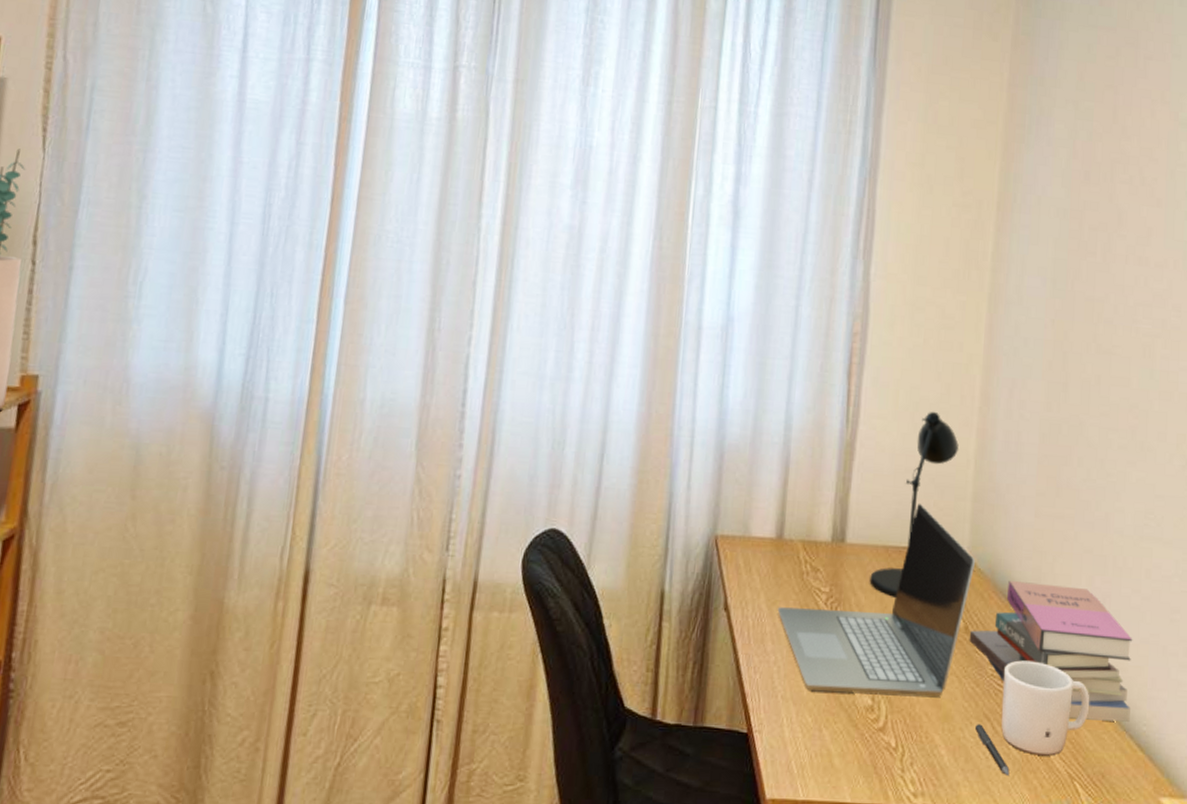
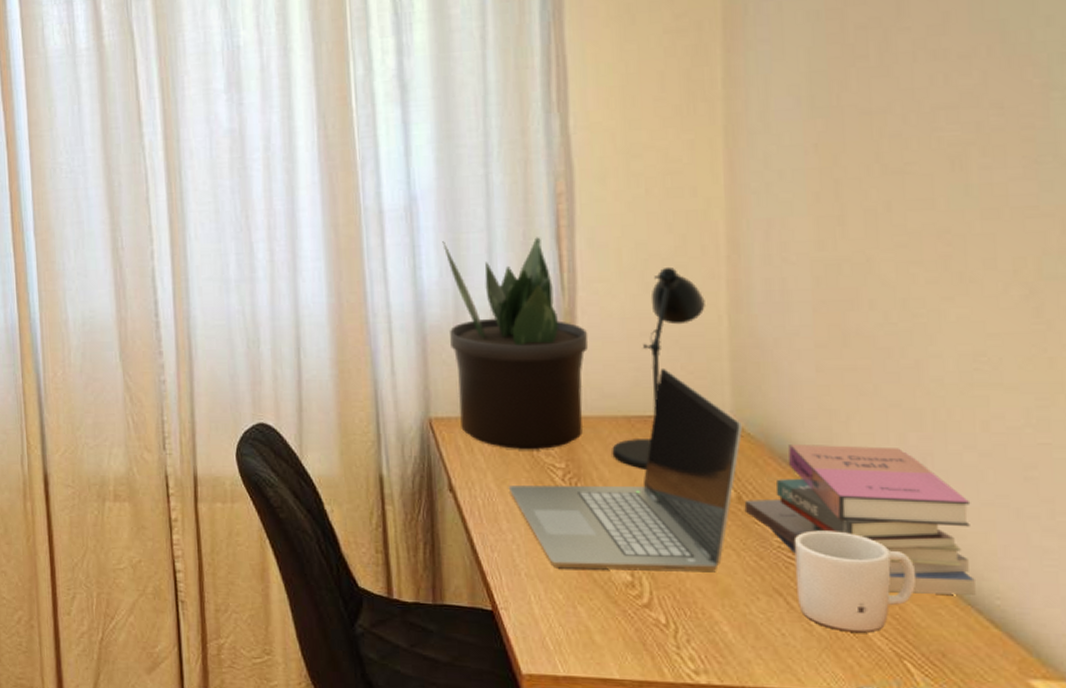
planter: none [743,364,863,573] -> present [442,237,589,449]
pen: present [975,724,1010,777] -> none [764,599,815,655]

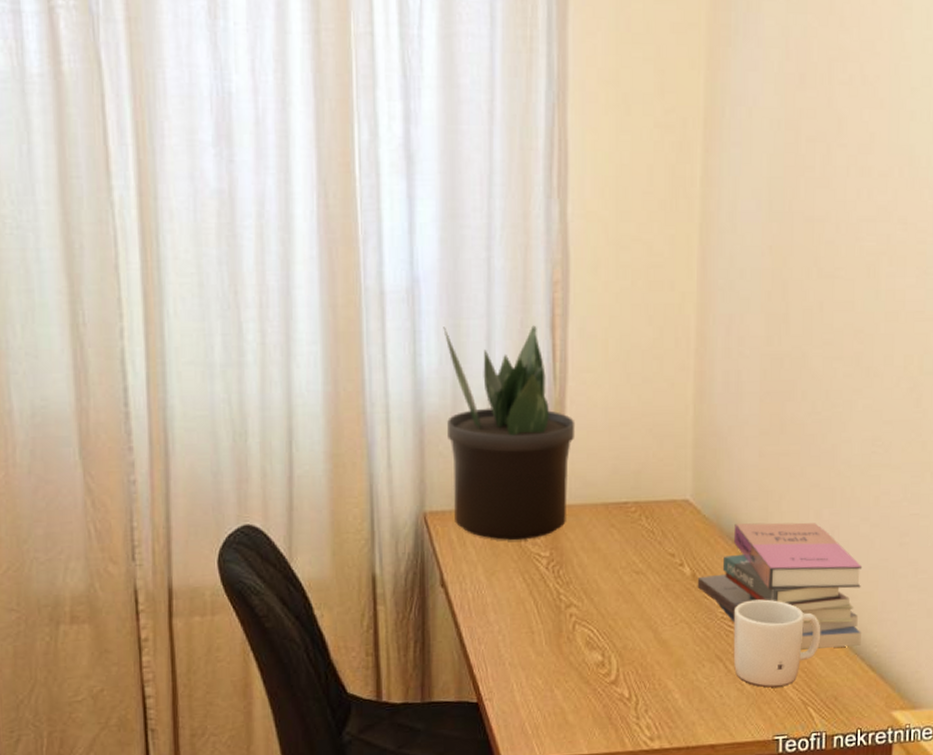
laptop: present [508,367,743,571] -> none [497,455,700,654]
desk lamp: present [612,266,705,469] -> none [591,358,676,554]

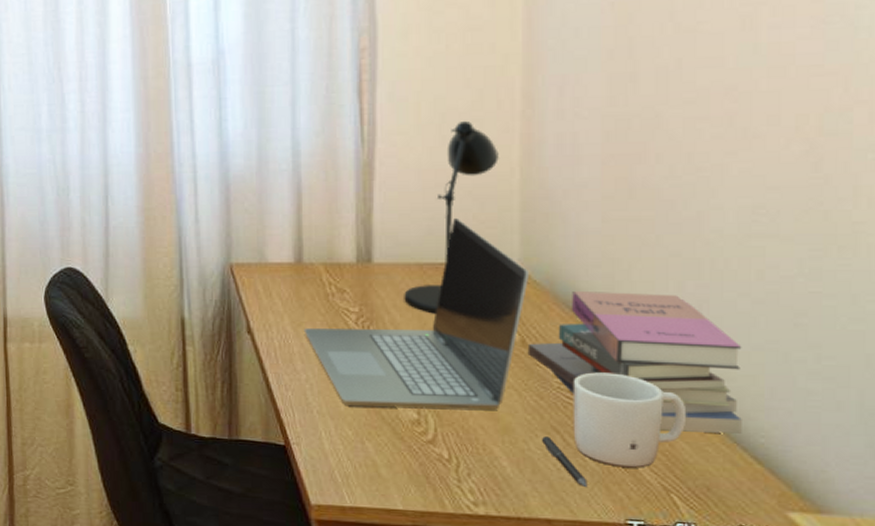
planter: present [443,325,575,540] -> none [248,91,386,294]
laptop: none [497,455,700,654] -> present [303,217,530,410]
desk lamp: none [591,358,676,554] -> present [404,120,499,314]
pen: none [708,665,744,711] -> present [542,436,588,488]

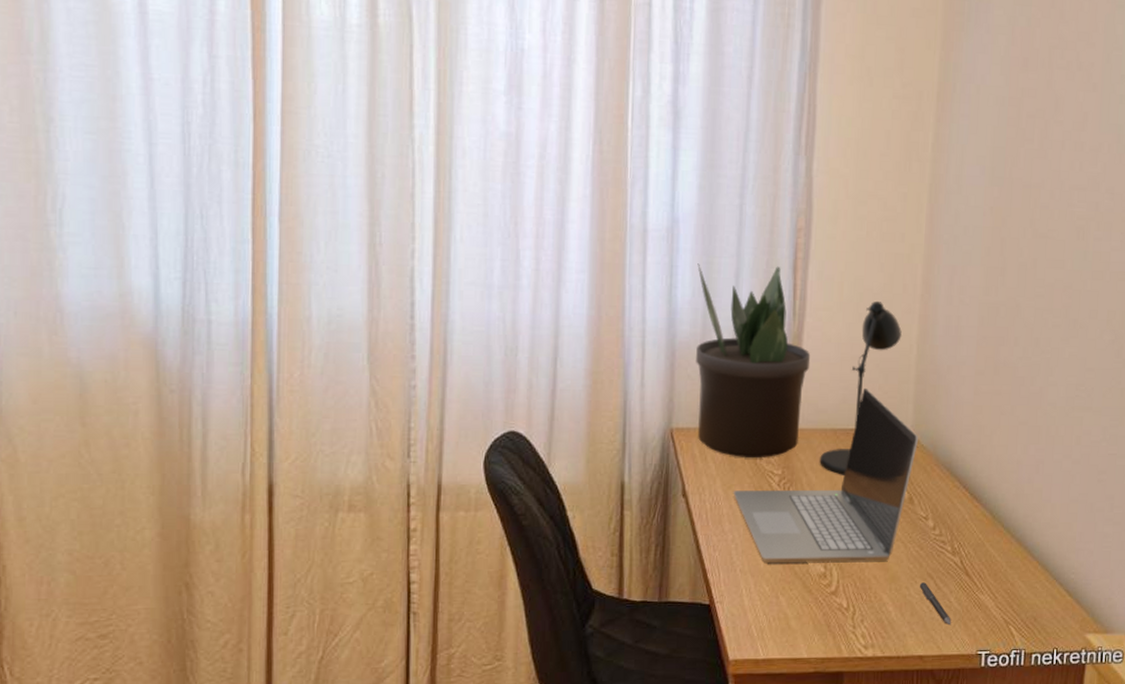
planter: none [248,91,386,294] -> present [696,263,811,457]
books: present [527,291,742,434] -> none [913,454,1064,572]
mug: present [573,372,687,468] -> none [943,524,1024,606]

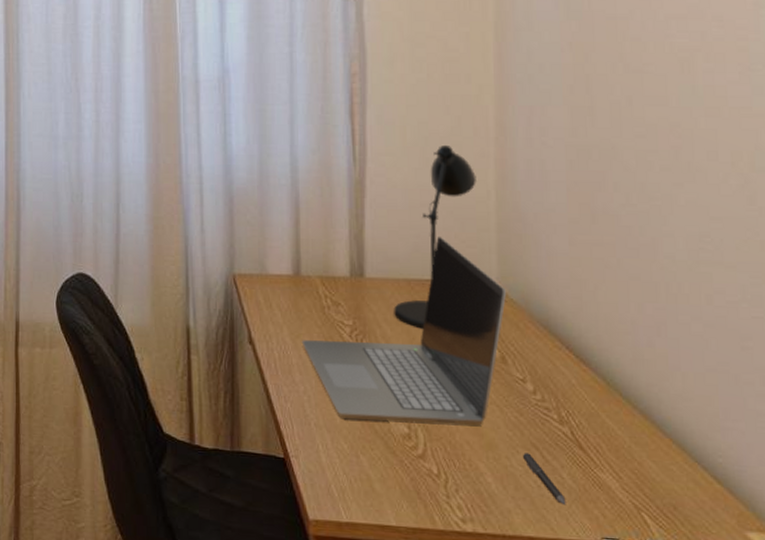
planter: present [696,263,811,457] -> none [250,111,376,307]

